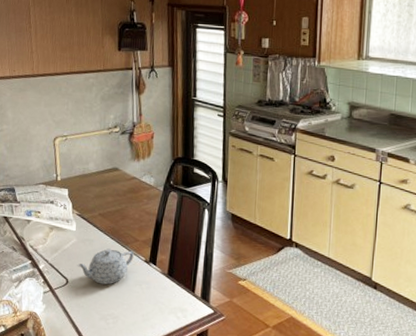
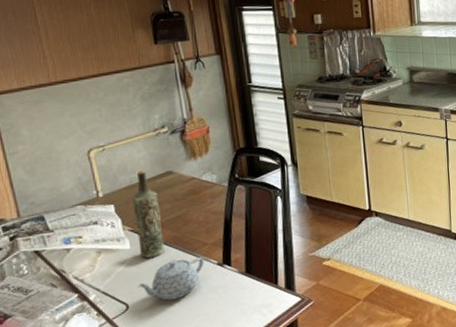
bottle: none [82,163,104,243] -> present [132,170,164,258]

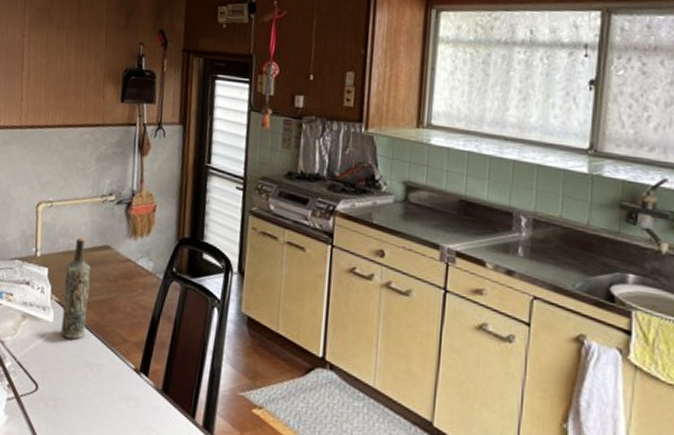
teapot: present [137,257,204,301] -> none [50,348,122,397]

